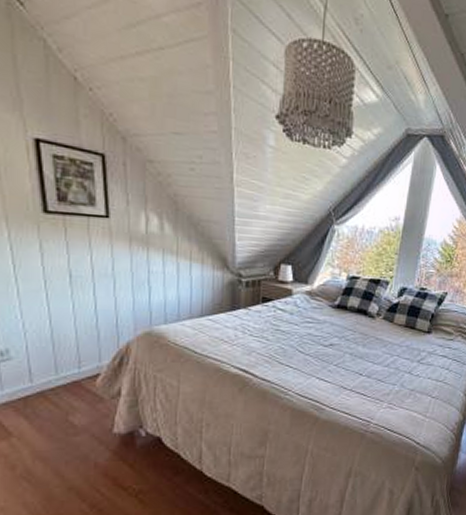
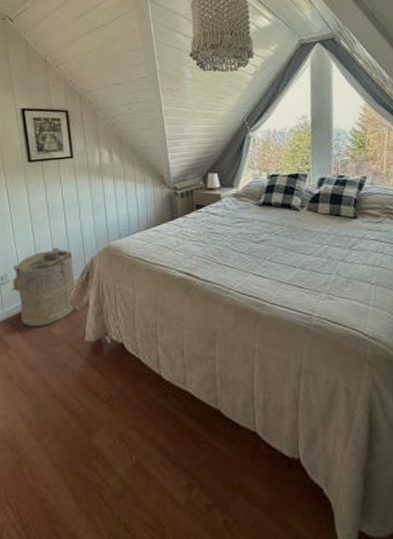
laundry hamper: none [16,324,104,413] -> present [12,247,75,327]

